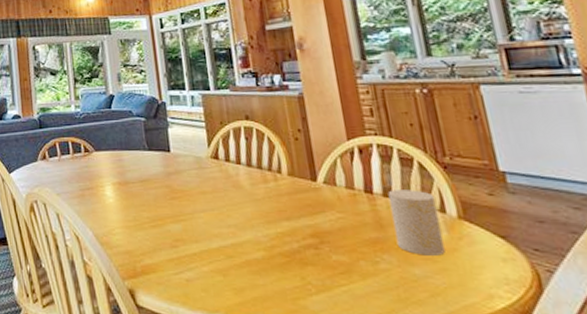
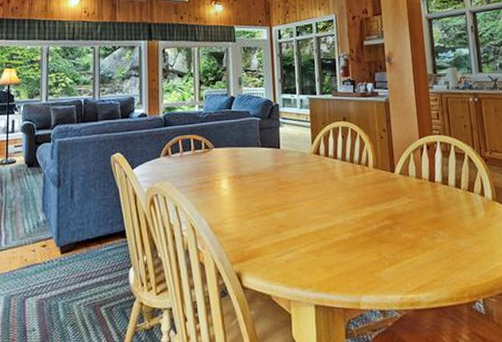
cup: present [387,189,445,256] -> none [445,178,482,231]

